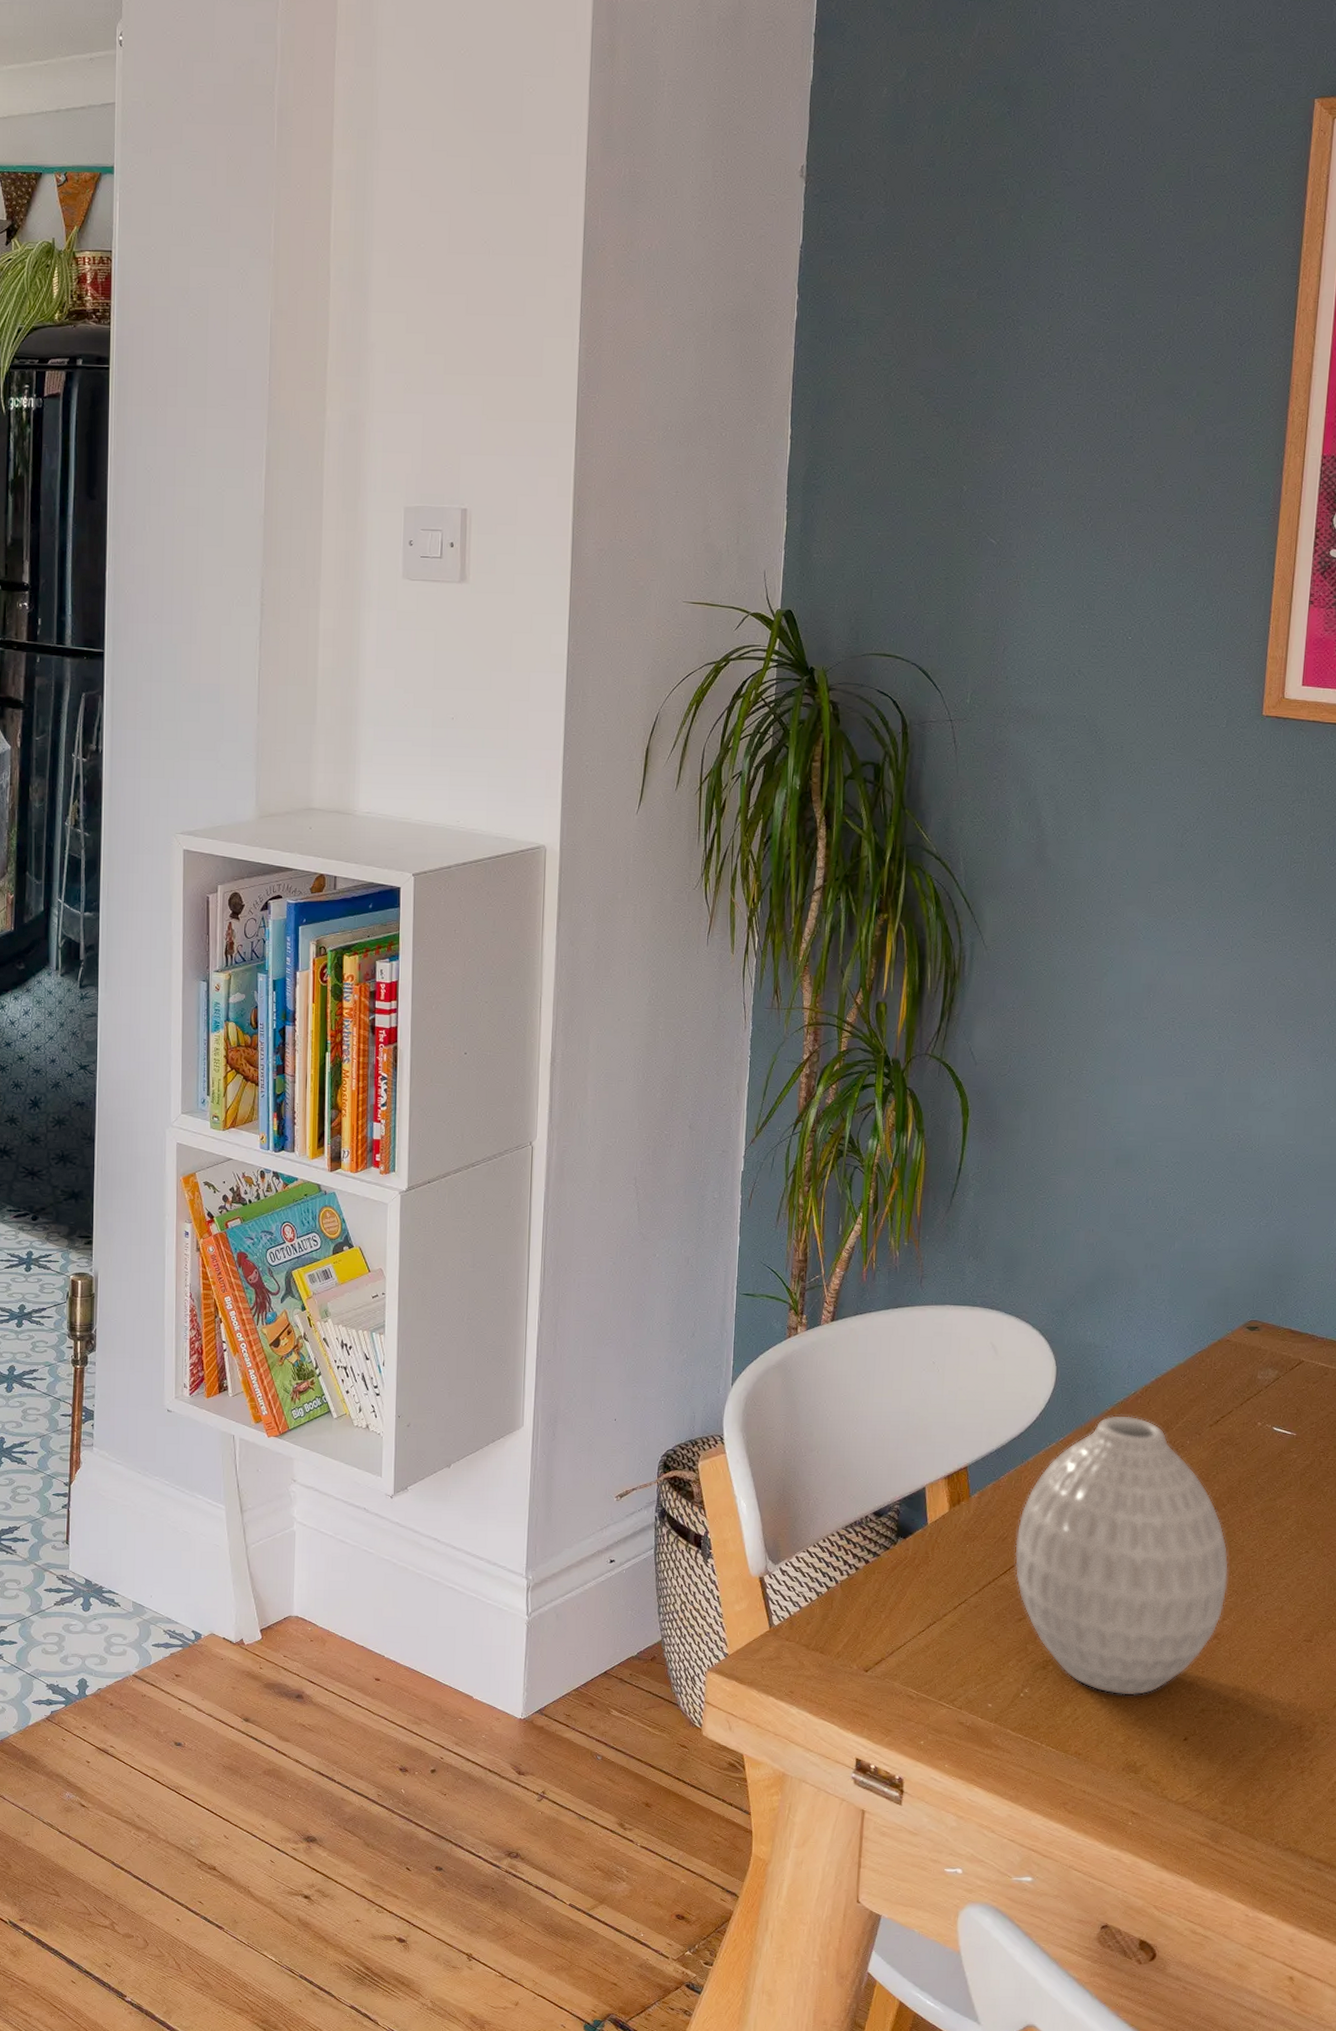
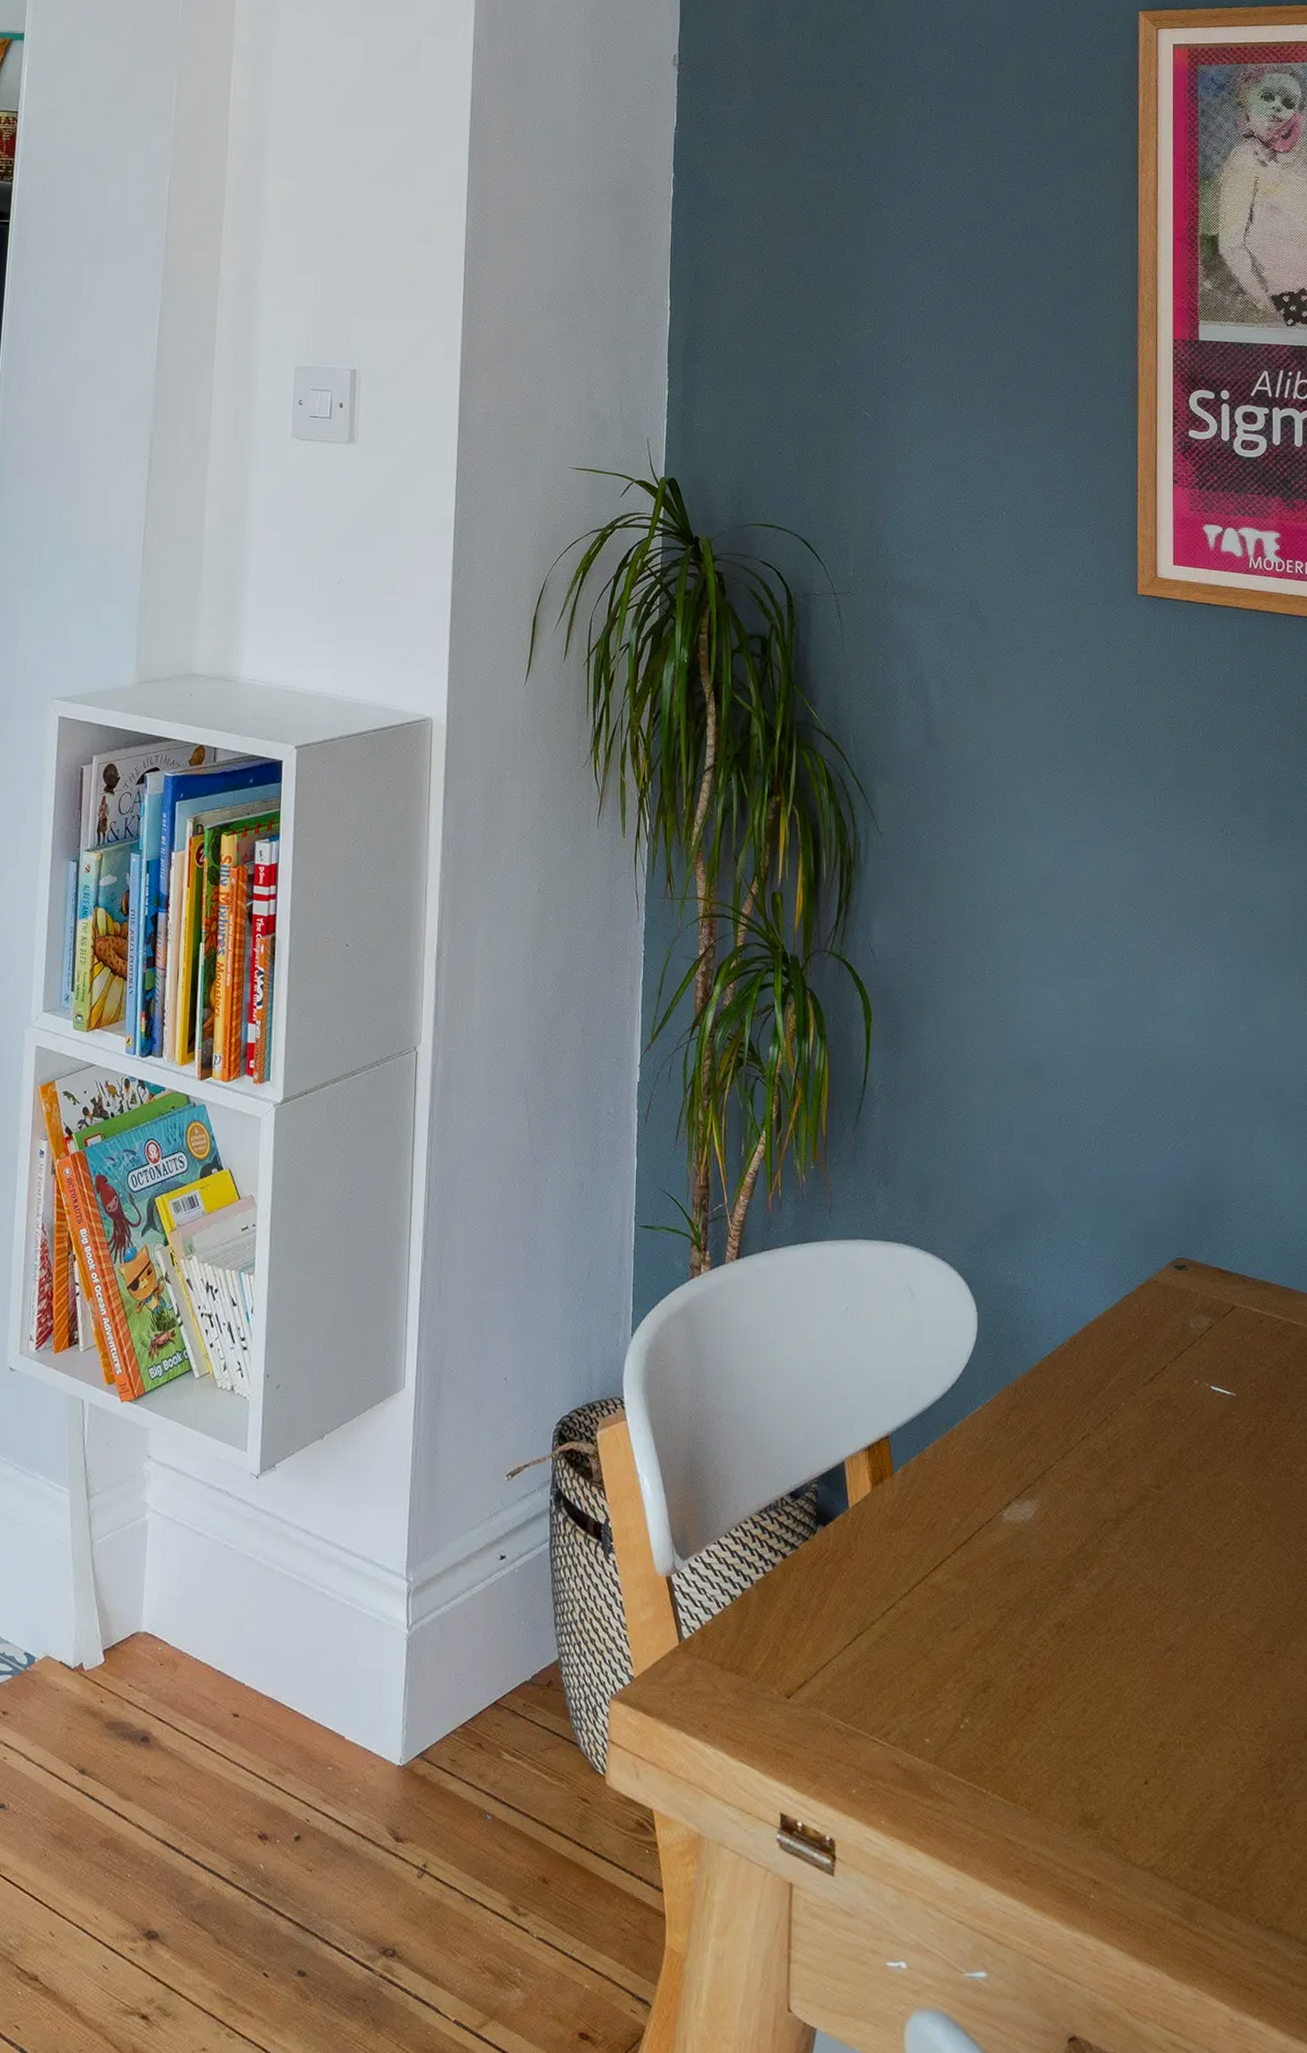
vase: present [1014,1415,1229,1696] -> none [945,1372,1178,1726]

